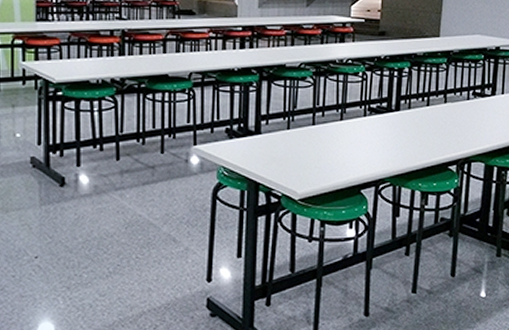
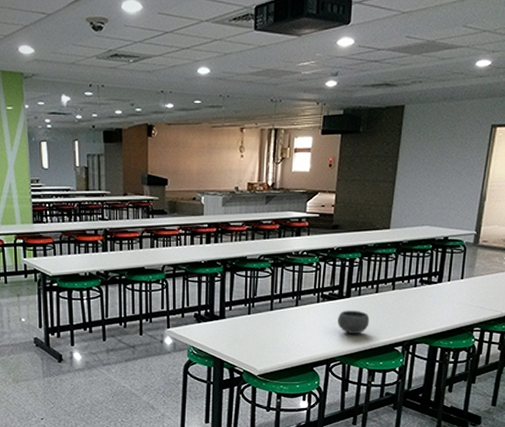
bowl: none [387,125,421,151] -> present [338,310,370,333]

